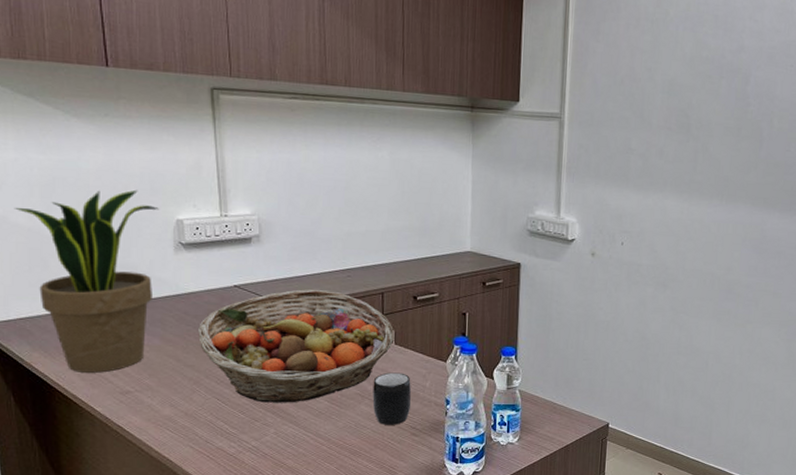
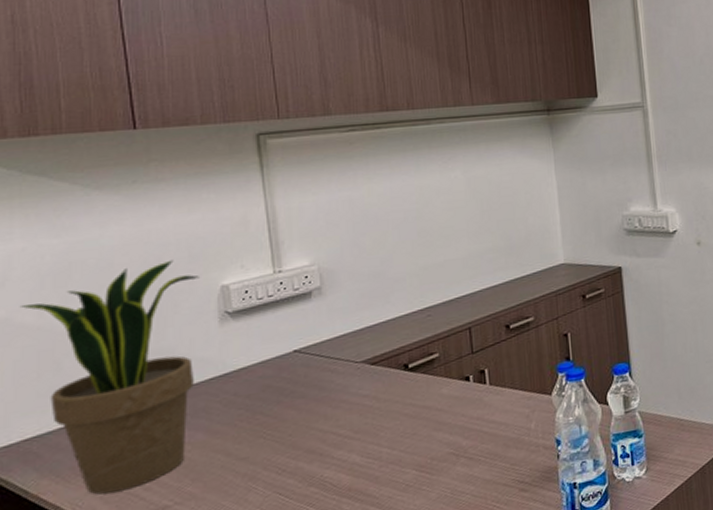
fruit basket: present [198,289,395,403] -> none [252,336,489,488]
mug: present [372,372,412,425] -> none [468,417,516,486]

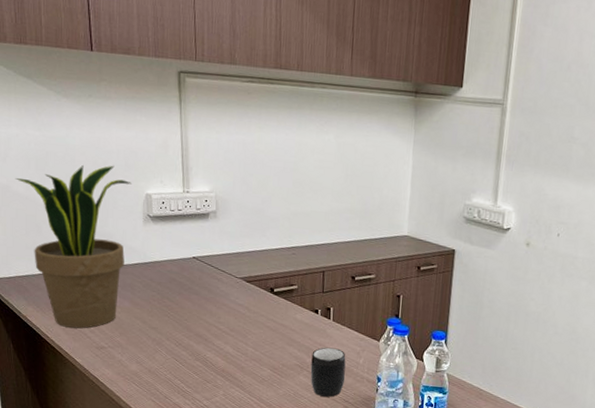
mug: none [468,417,516,486] -> present [310,347,346,397]

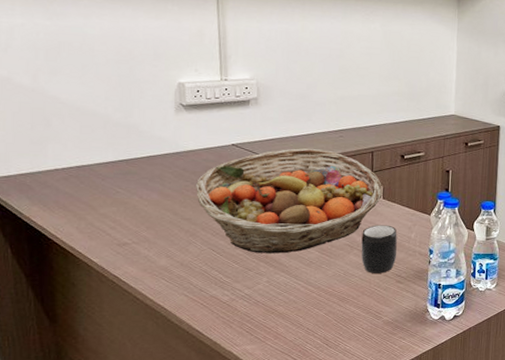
potted plant: present [15,165,131,329] -> none [18,54,161,226]
fruit basket: none [161,264,333,369] -> present [196,148,383,254]

